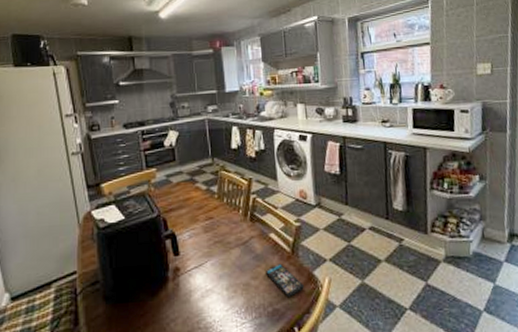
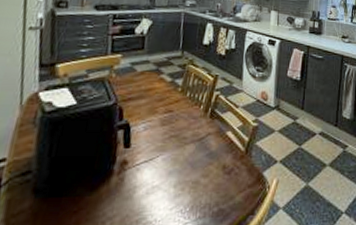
smartphone: present [266,263,304,297] -> none [217,162,252,197]

